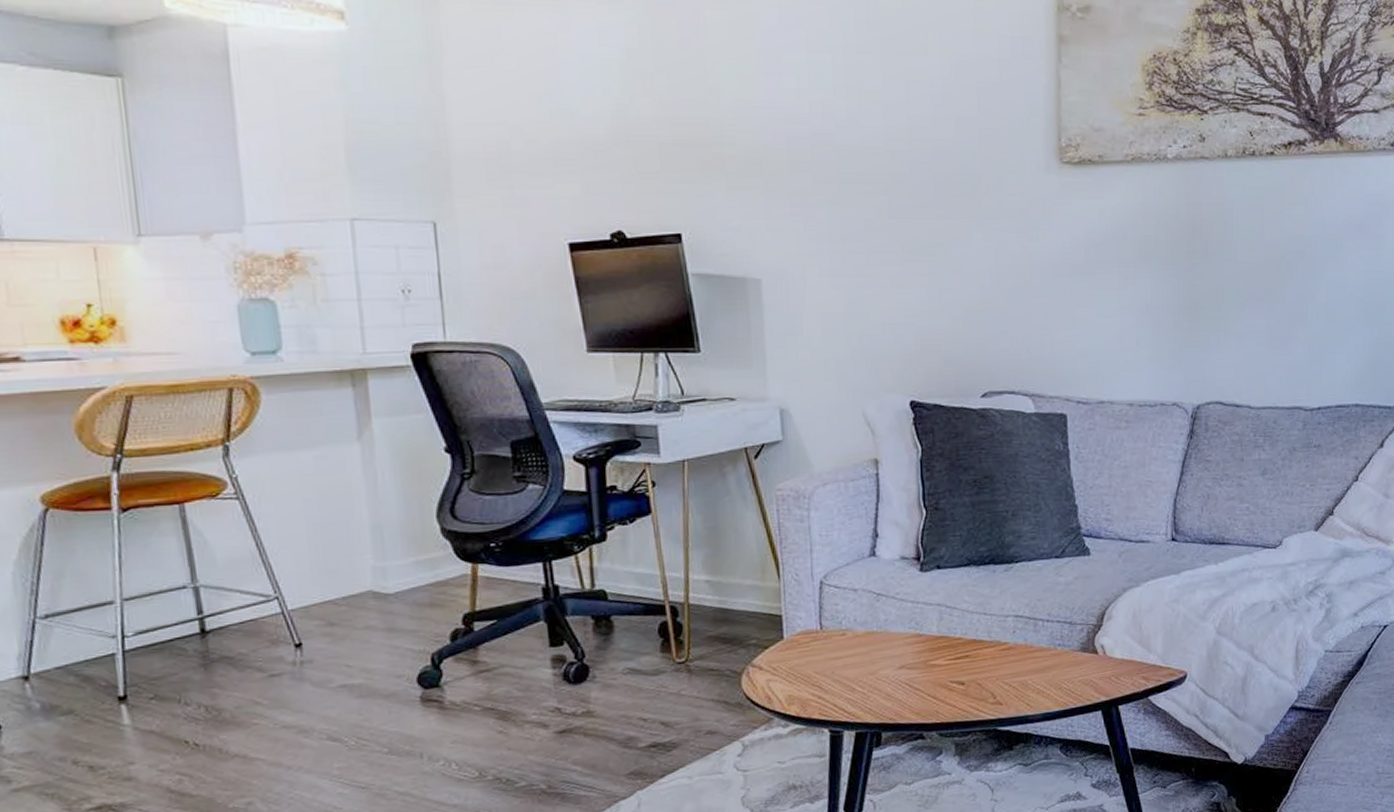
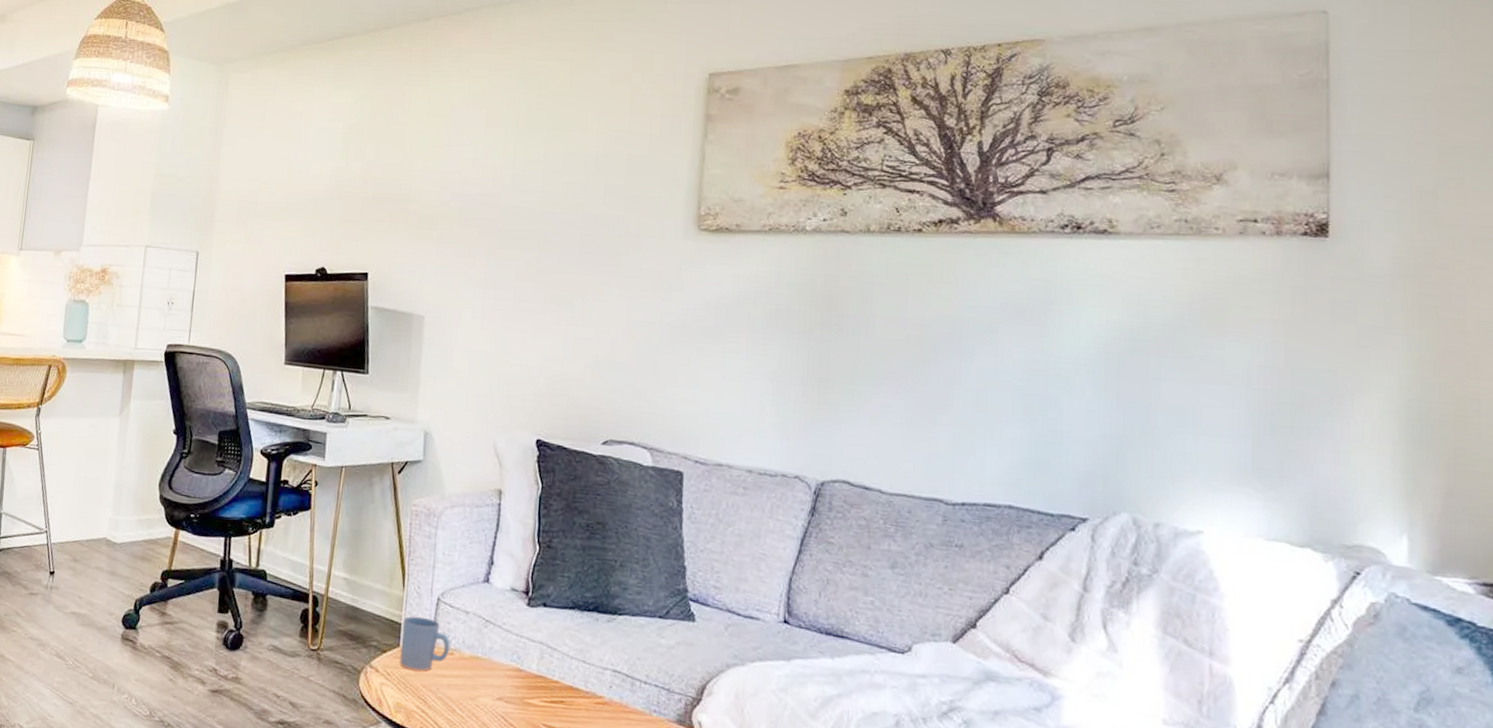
mug: none [783,603,841,661] -> present [400,616,450,672]

